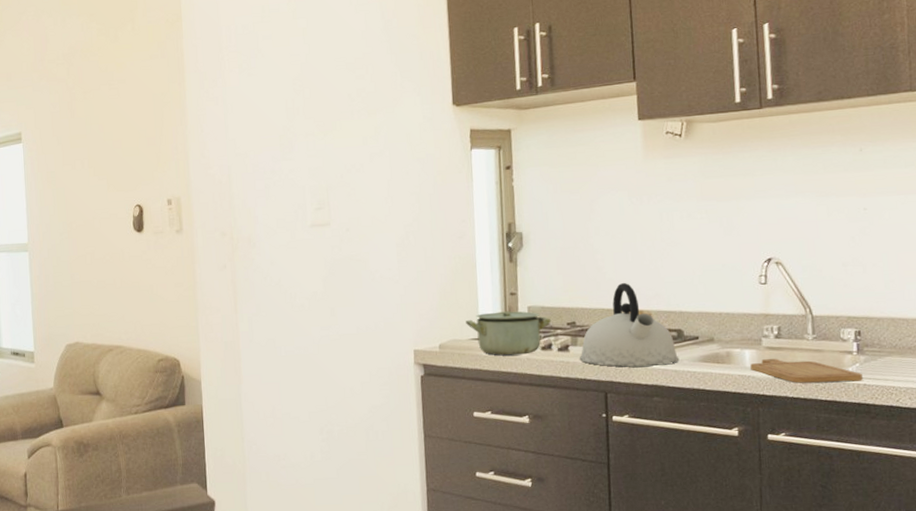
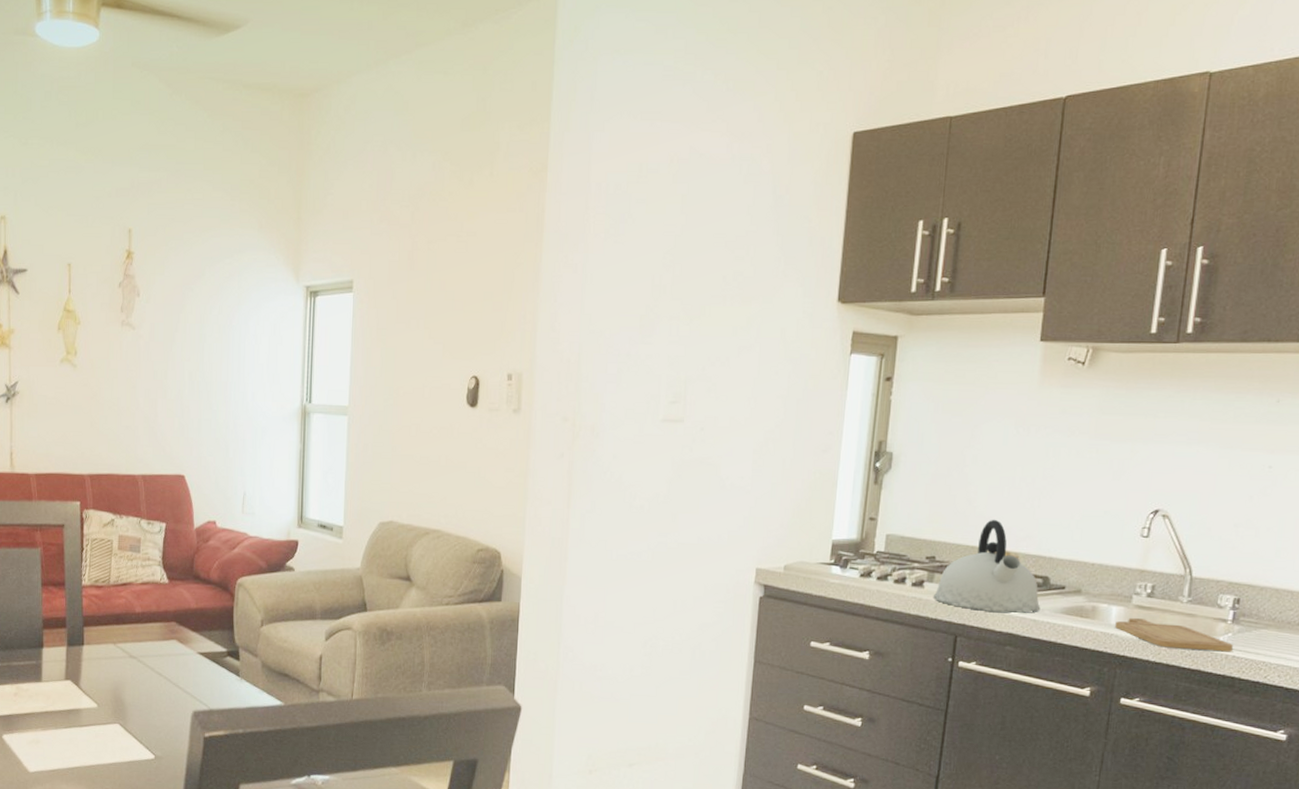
cooking pot: present [466,311,552,356] -> none [817,536,910,585]

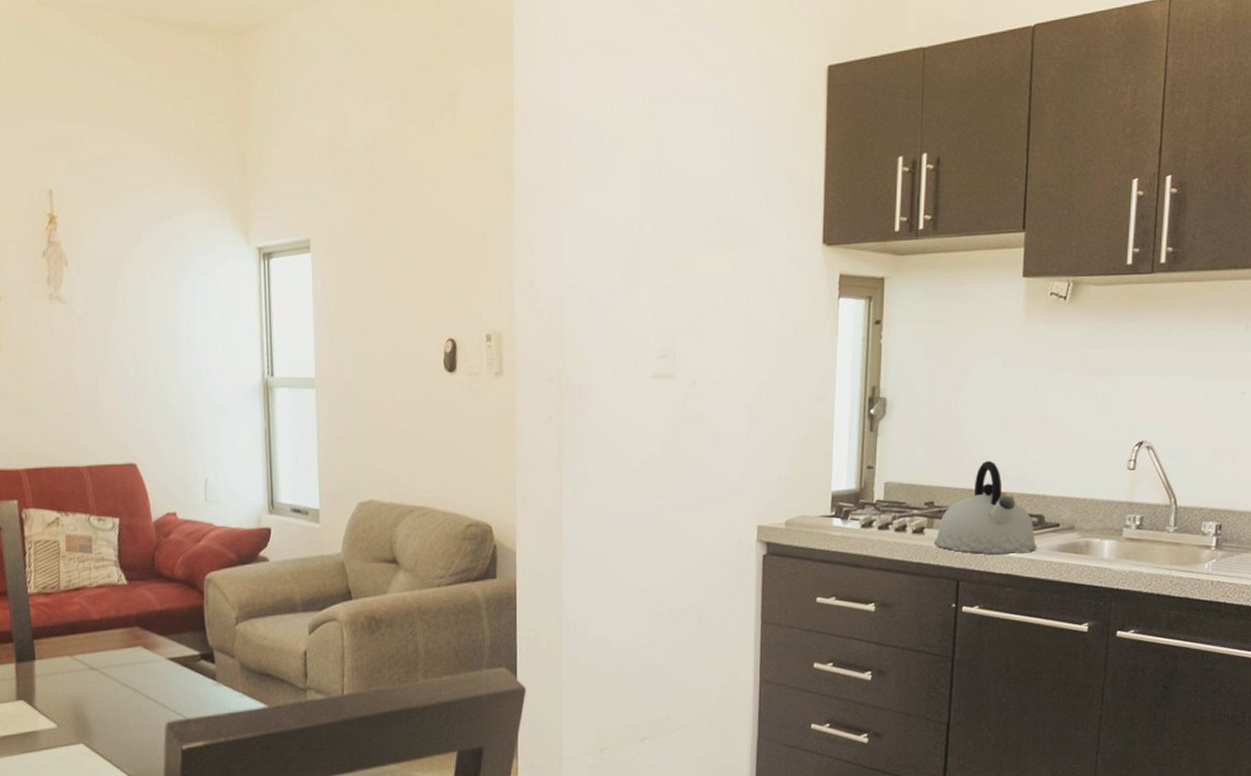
chopping board: present [1115,618,1233,652] -> none [1108,551,1217,578]

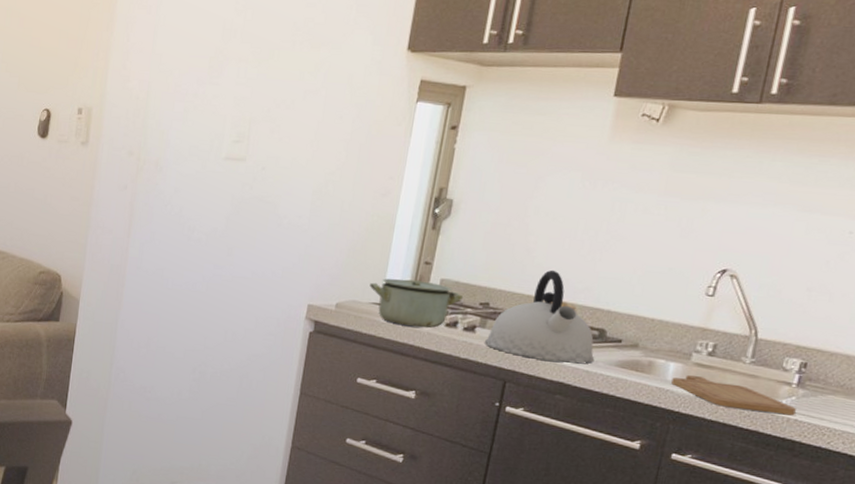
cooking pot: none [817,486,909,536] -> present [370,278,464,328]
chopping board: none [1108,551,1217,578] -> present [671,375,796,416]

